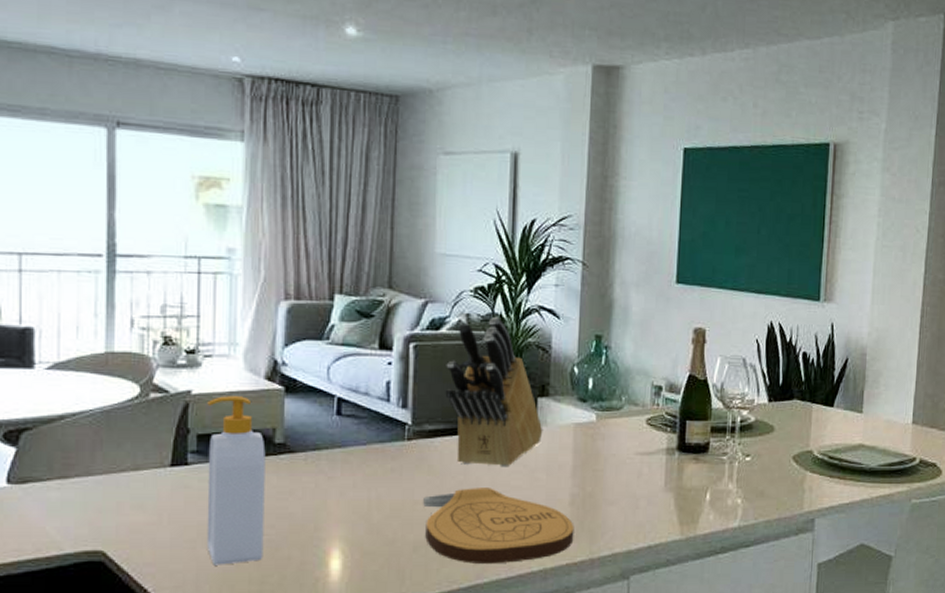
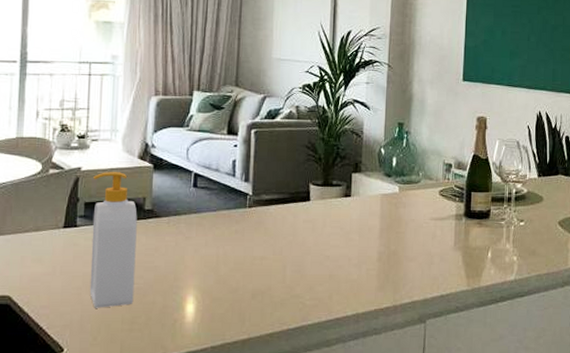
cutting board: present [423,488,574,565] -> none [260,246,381,310]
knife block: present [445,317,543,468] -> none [279,109,357,230]

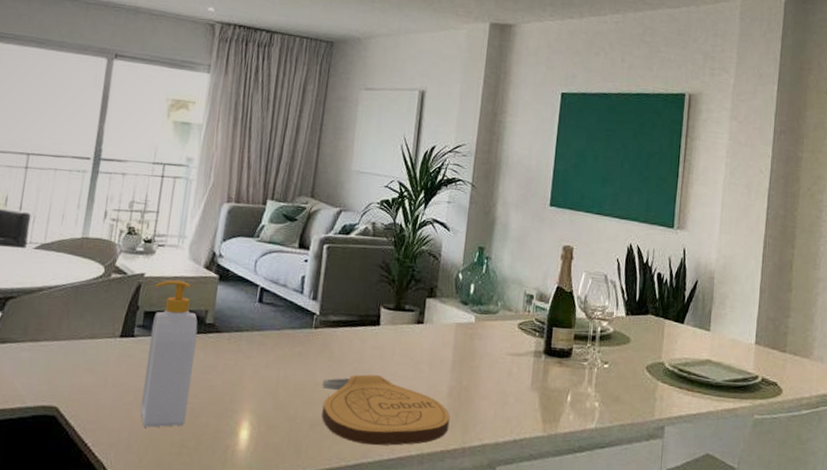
cutting board: none [260,246,381,310] -> present [321,374,450,446]

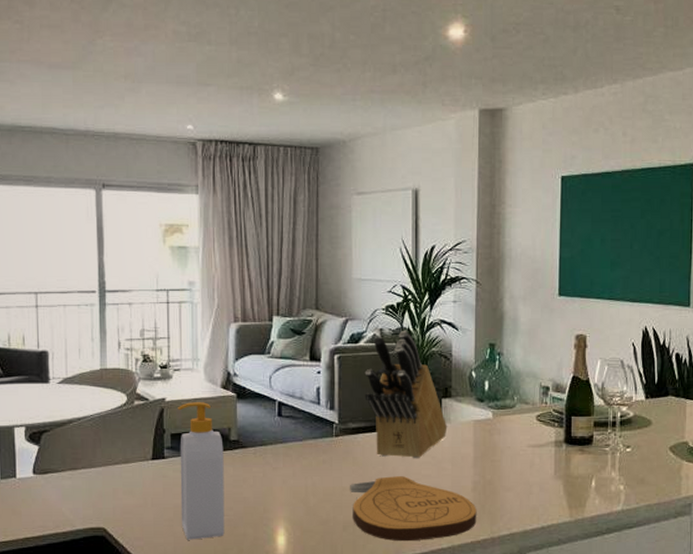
knife block: none [349,226,429,359] -> present [364,331,448,459]

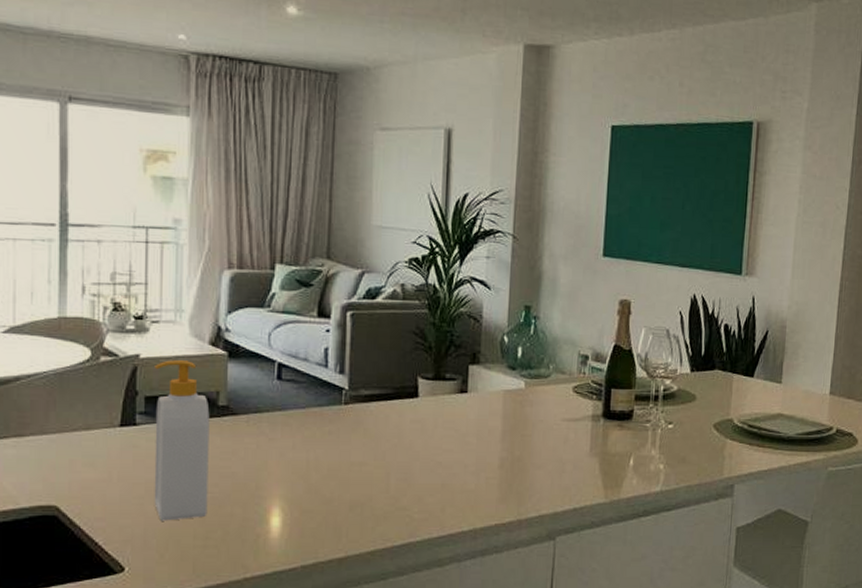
cutting board: present [350,476,477,542] -> none [359,450,503,524]
knife block: present [364,331,448,459] -> none [380,287,474,432]

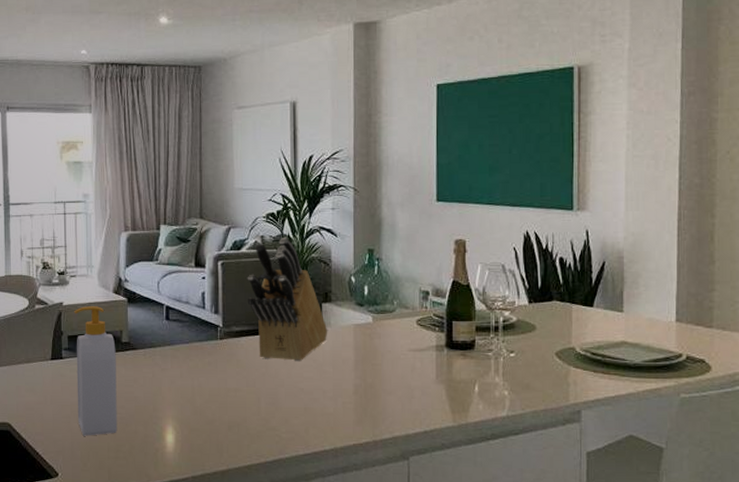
knife block: none [380,287,474,432] -> present [247,238,328,362]

